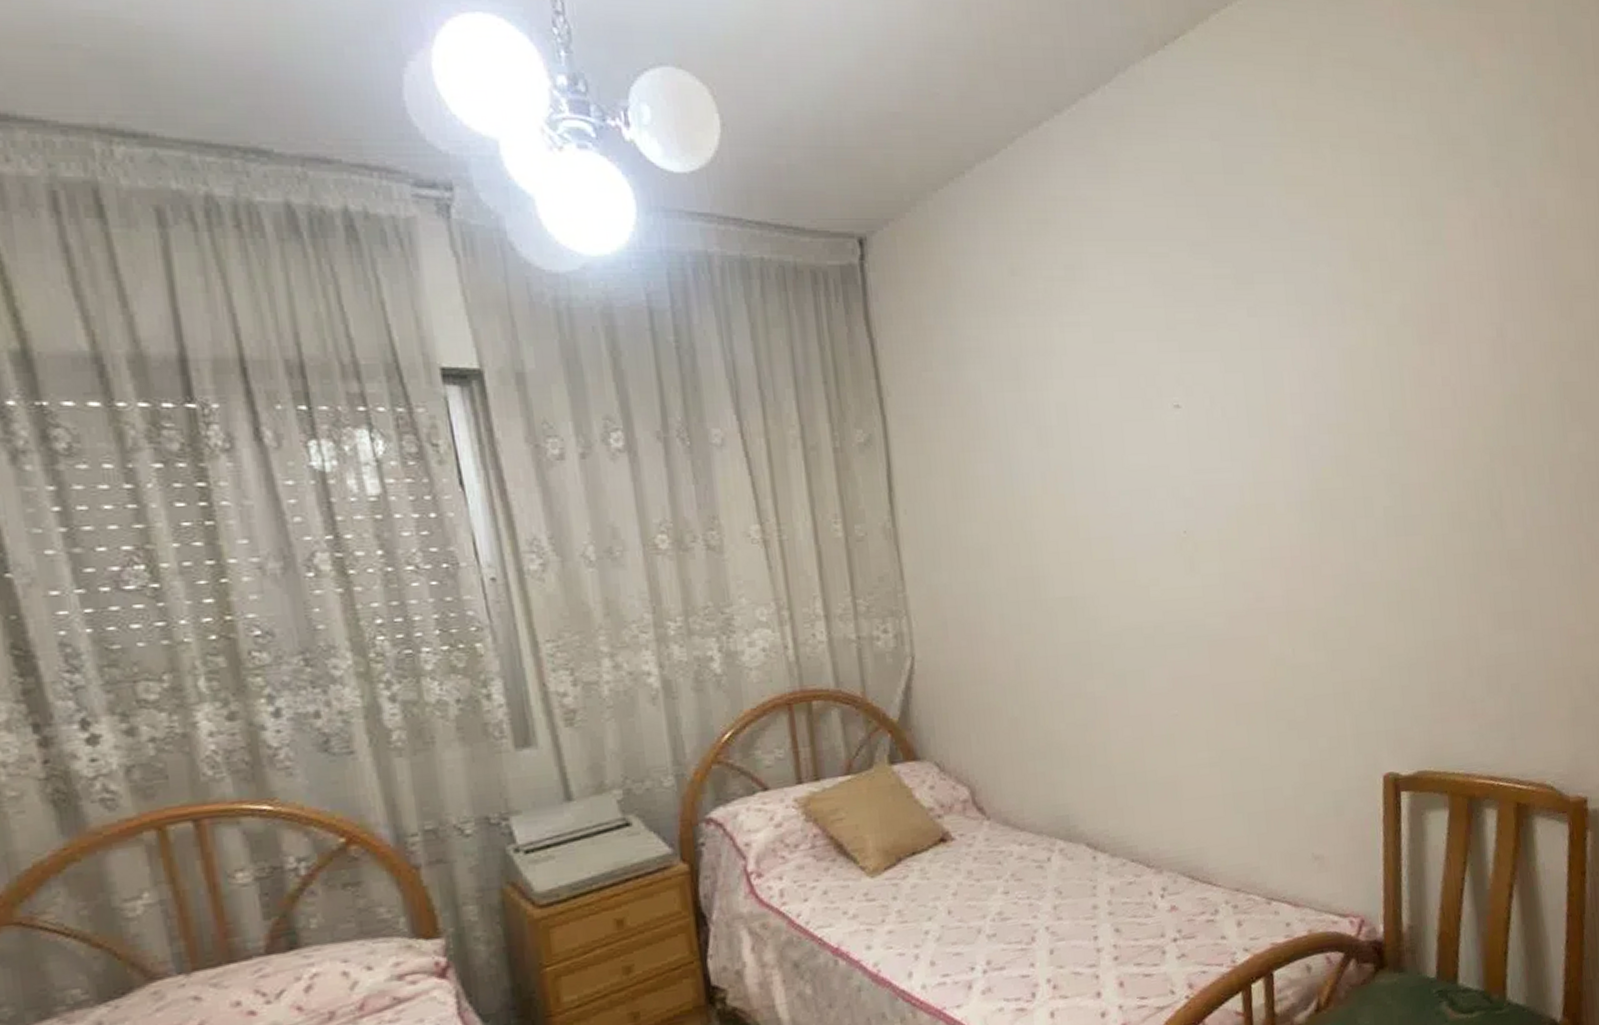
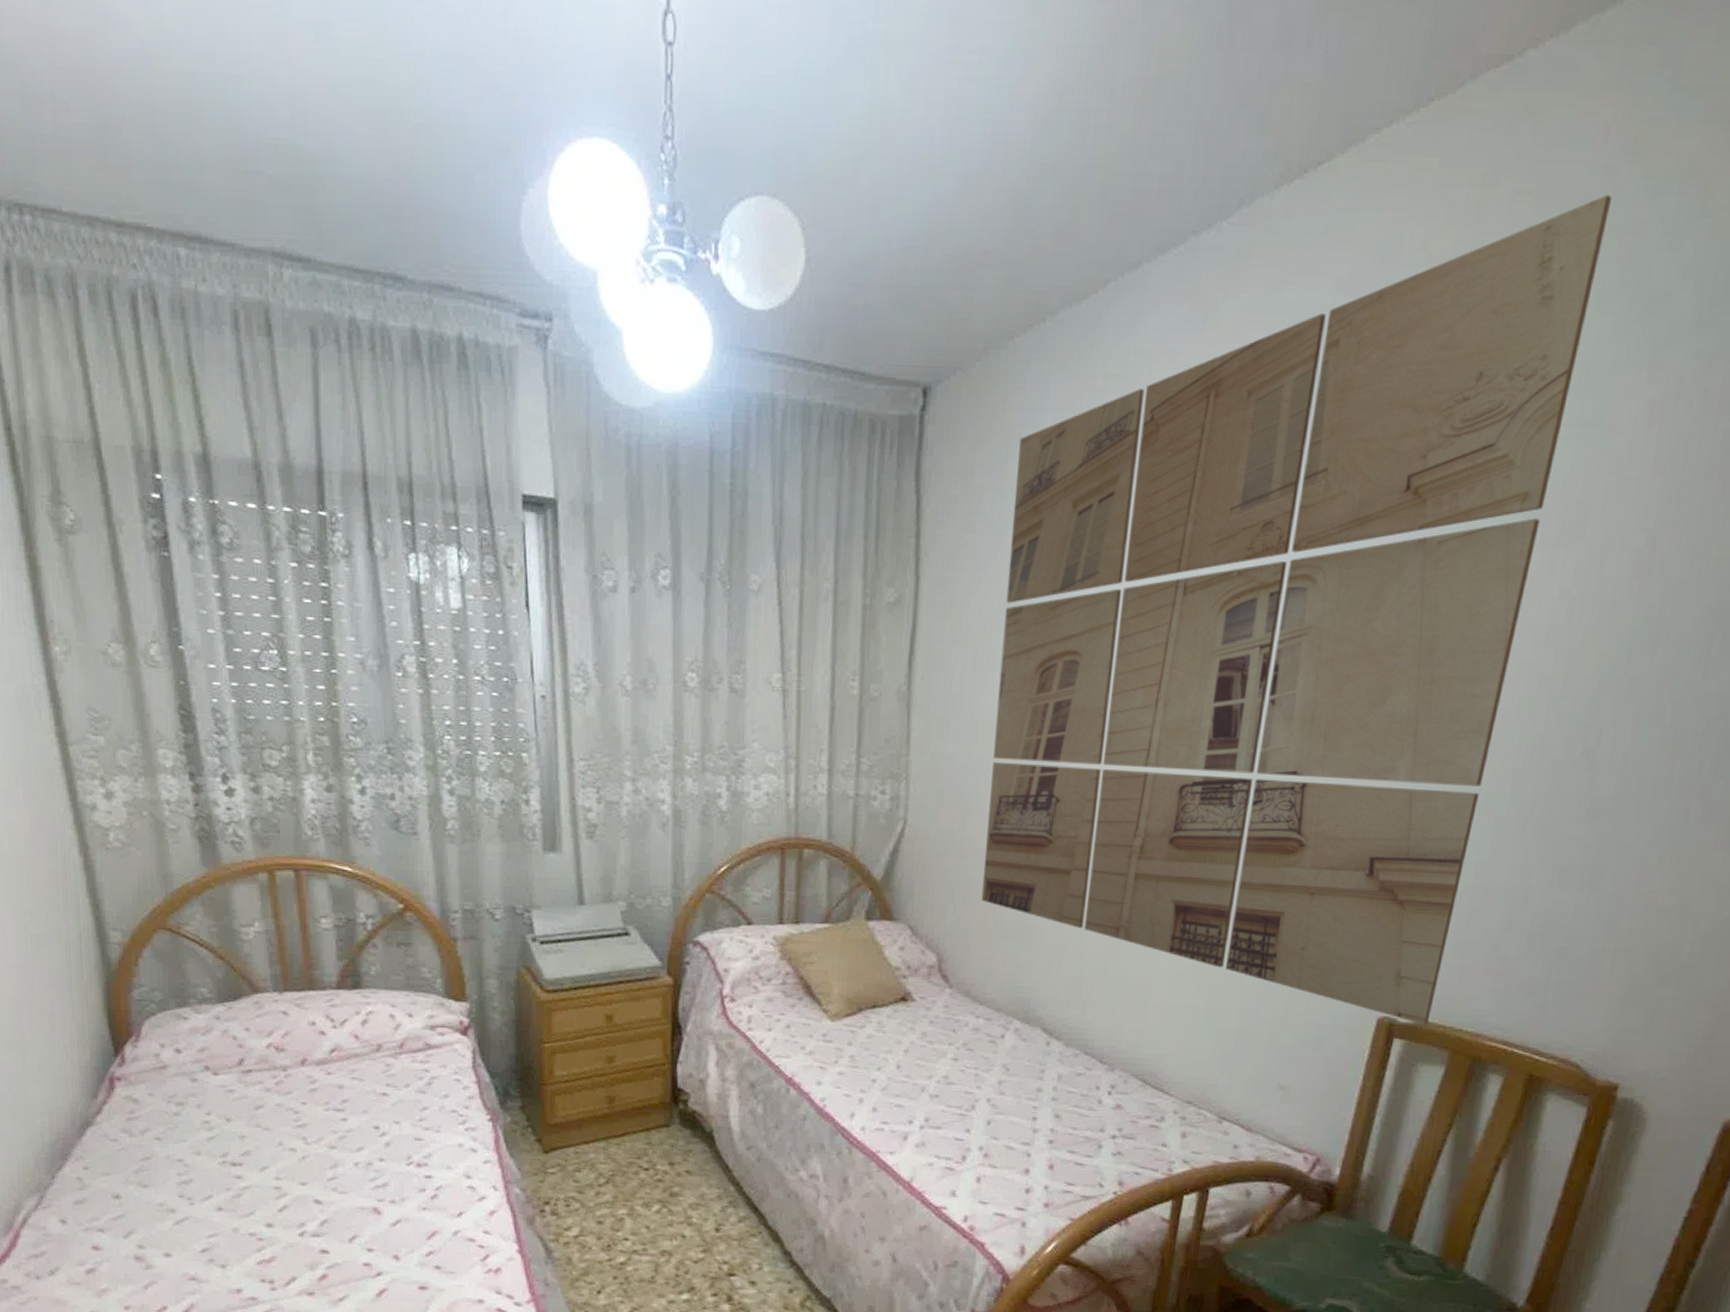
wall art: none [960,61,1426,775] -> present [981,194,1613,1025]

